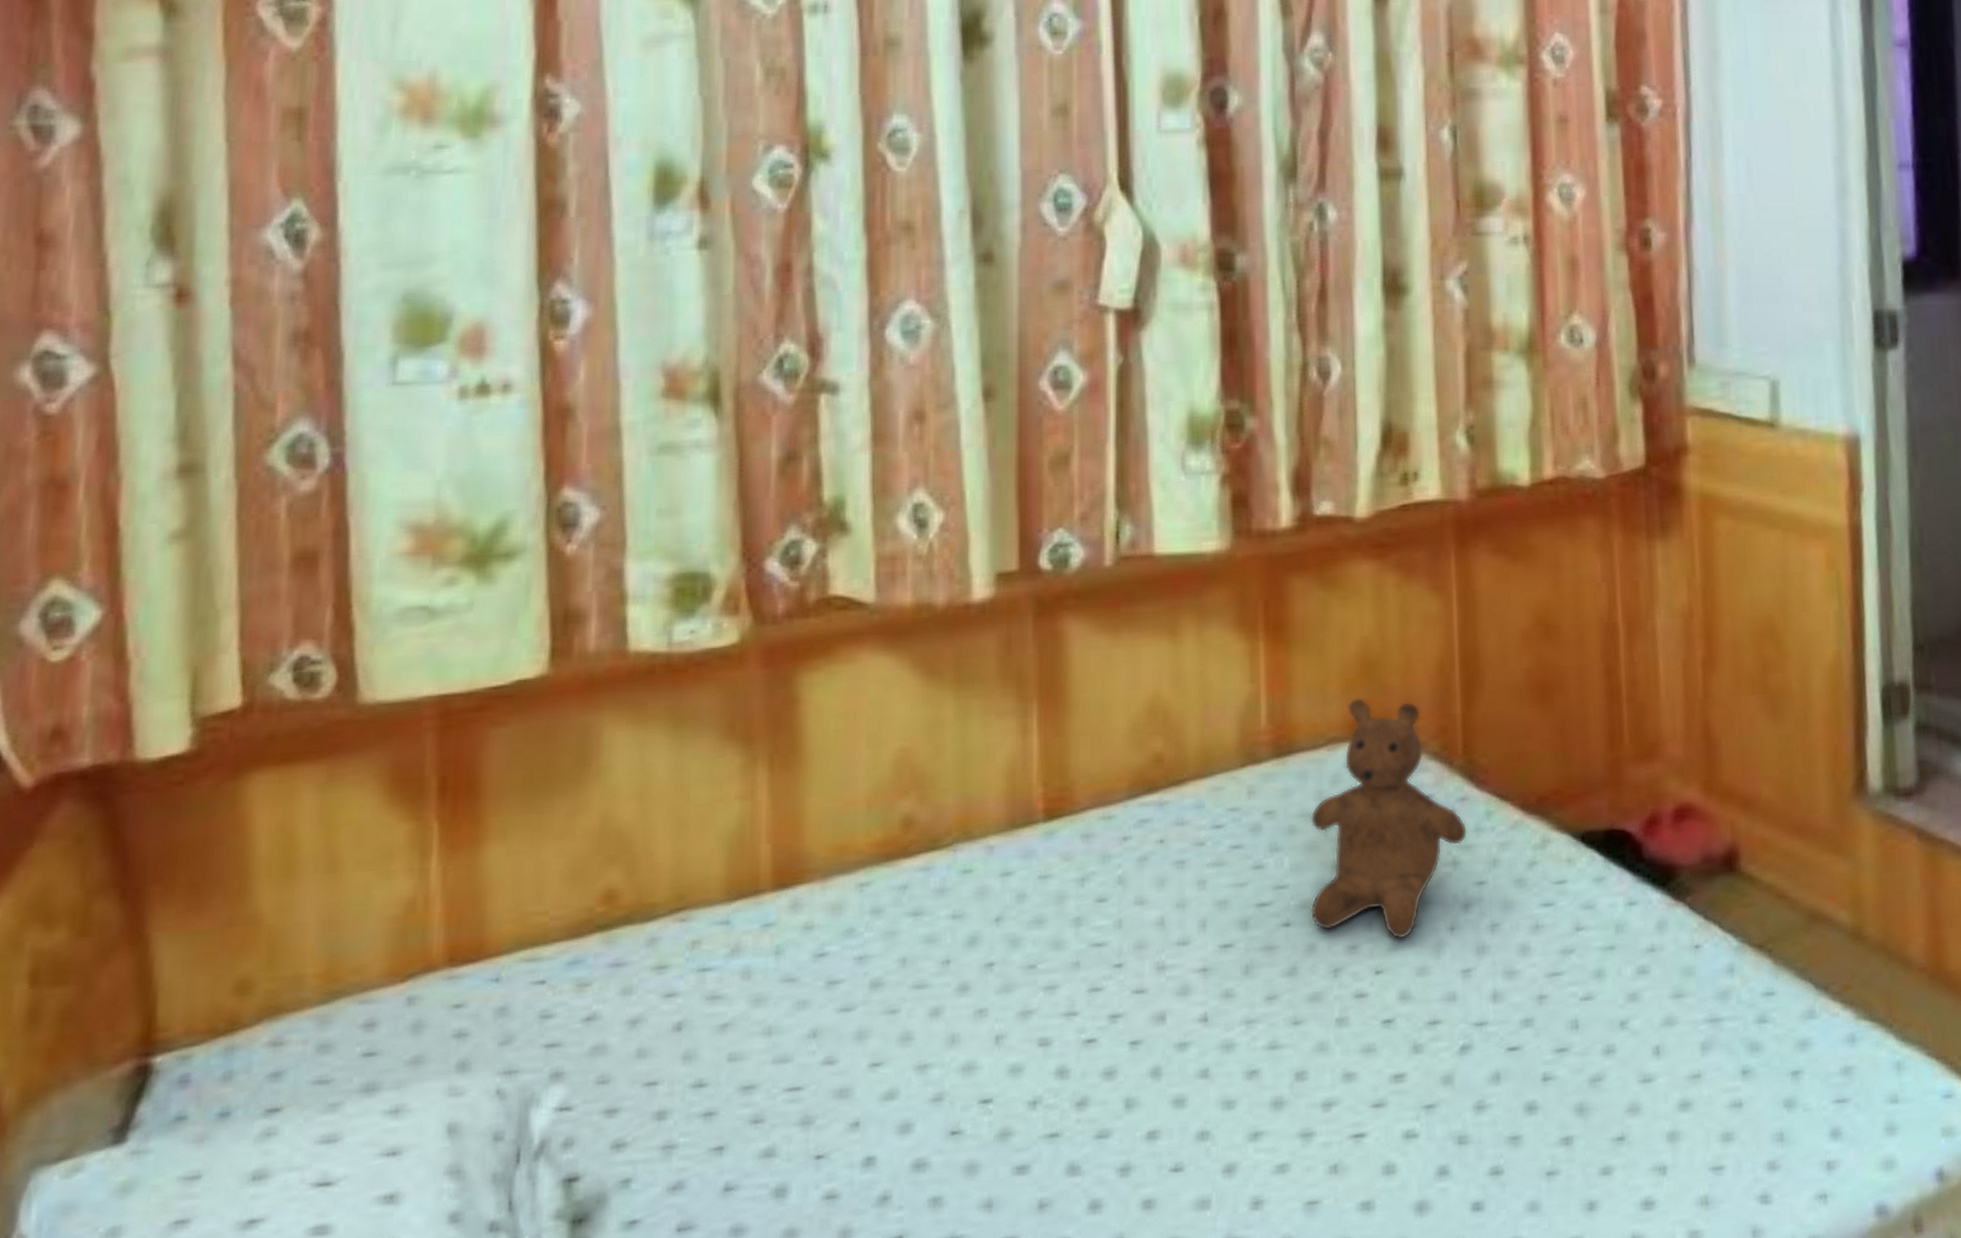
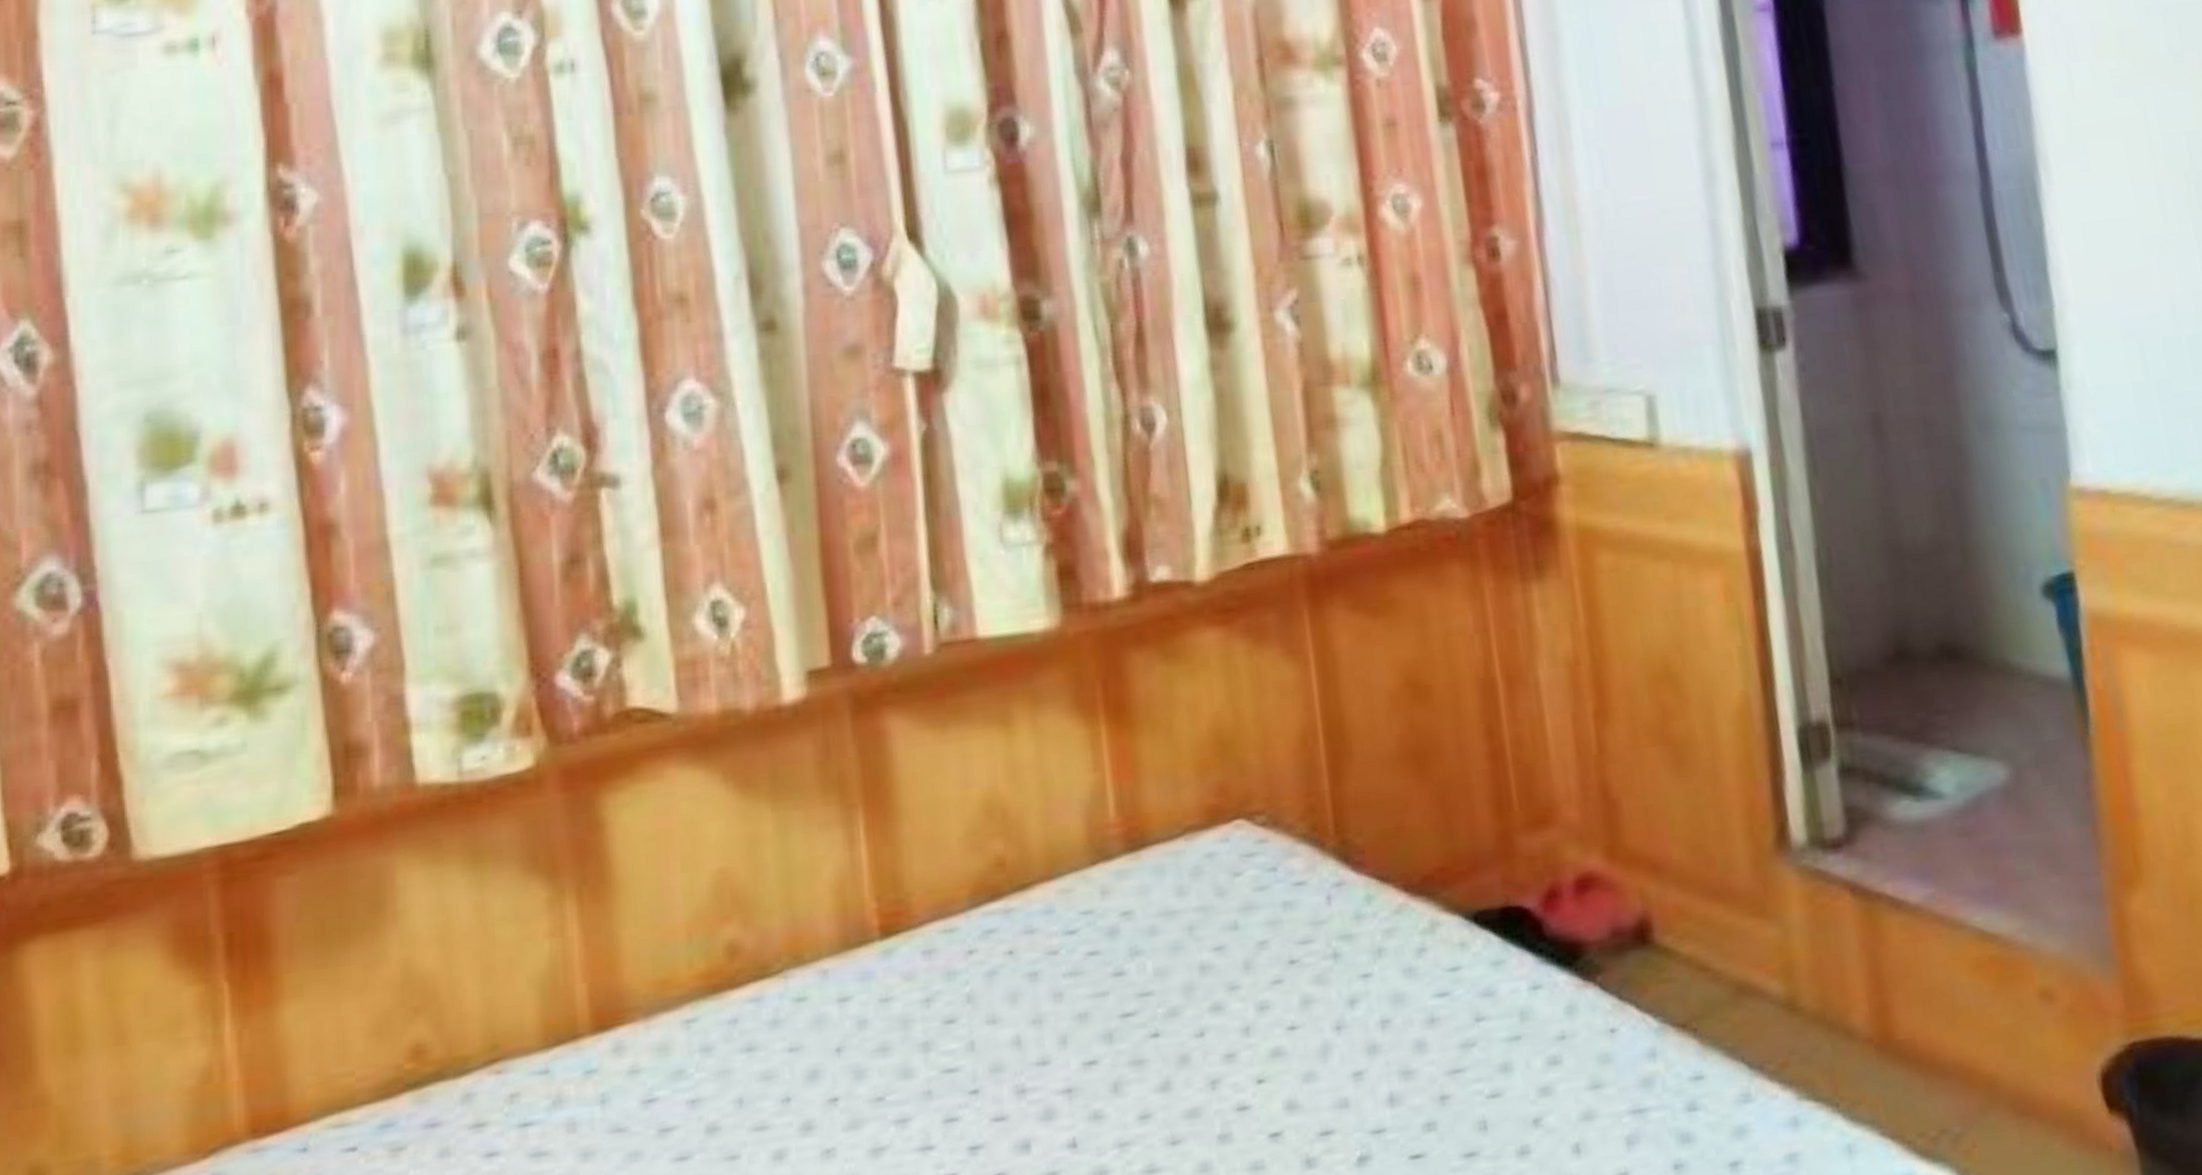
teddy bear: present [1310,697,1468,940] -> none [1171,779,1348,1044]

